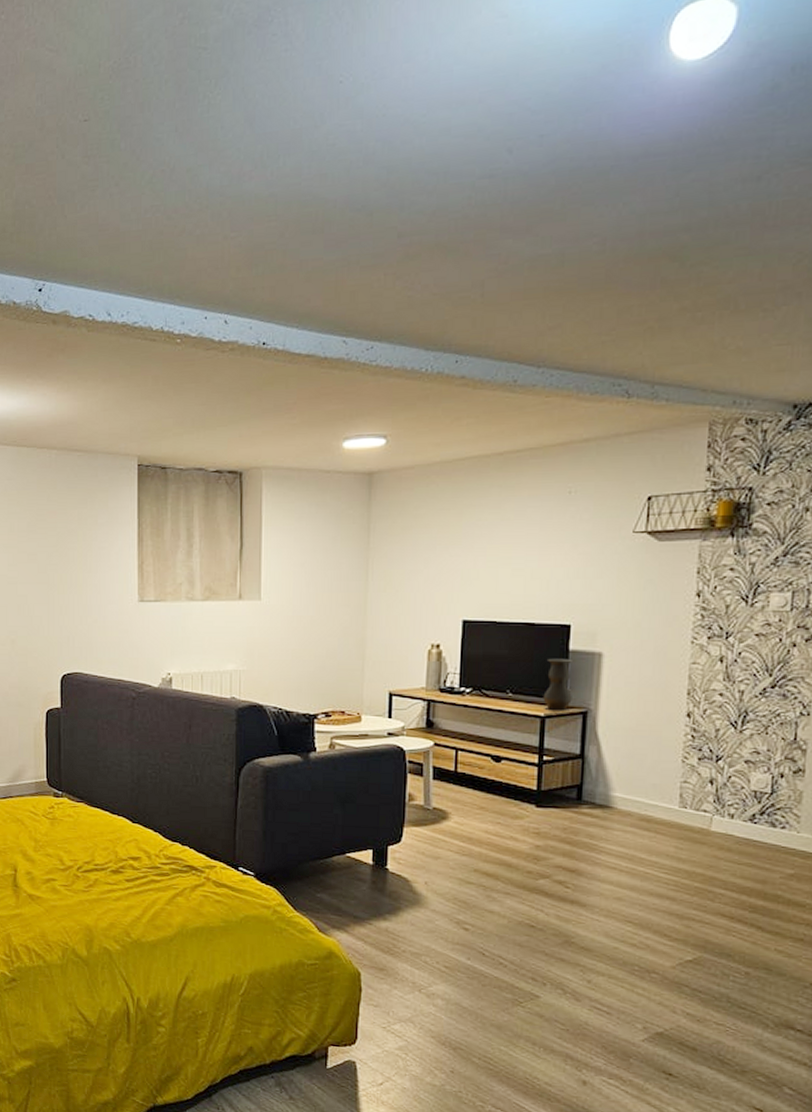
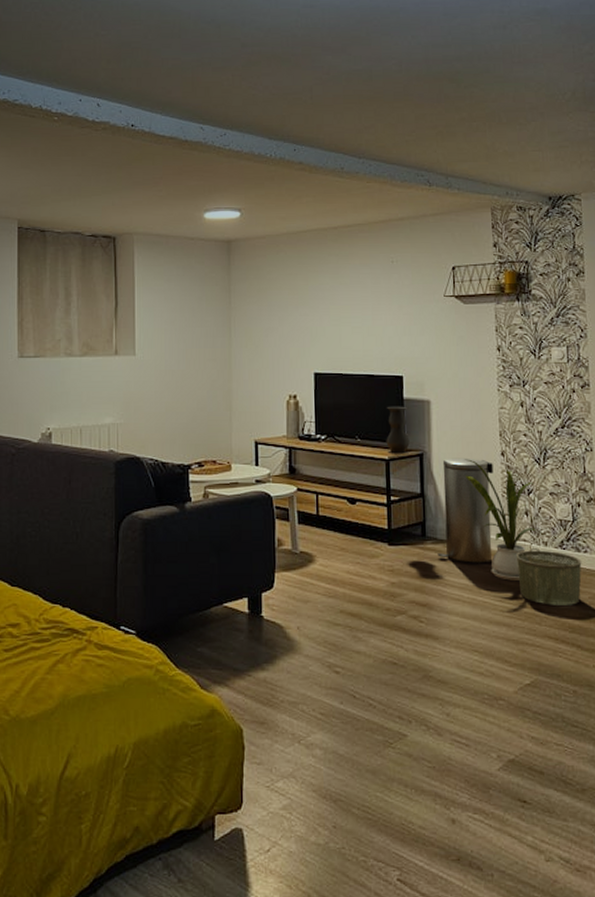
pedal bin: none [594,717,675,834] -> present [437,458,494,564]
house plant: none [637,719,729,855] -> present [464,459,543,582]
basket: none [691,819,777,885] -> present [515,547,582,607]

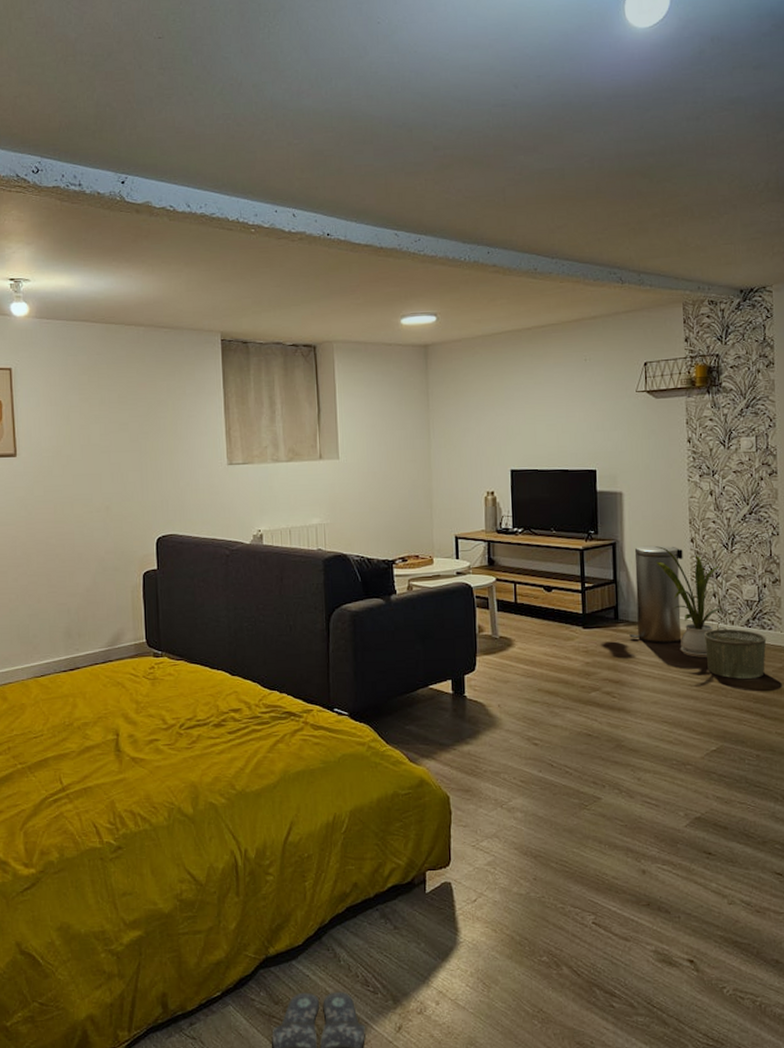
vase: present [386,406,410,453] -> none [580,498,603,543]

